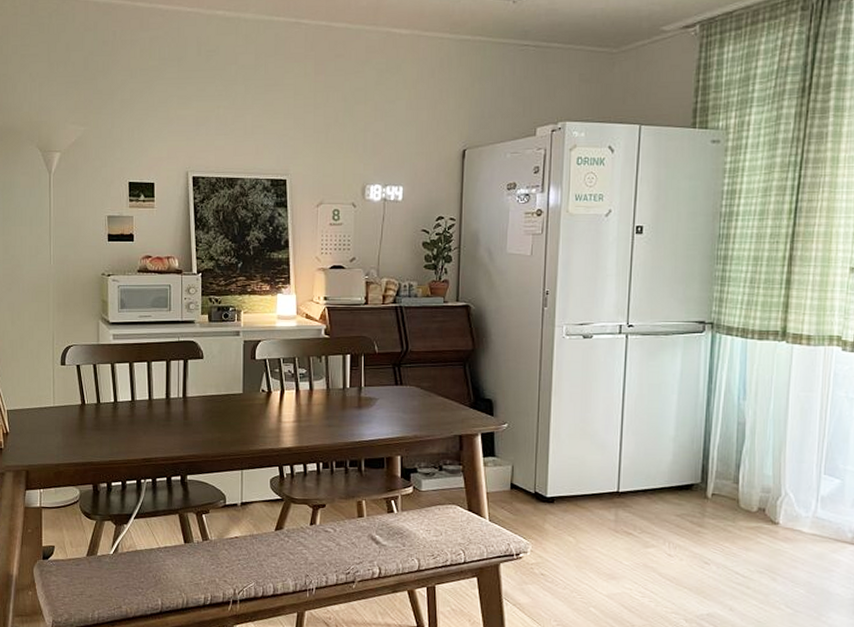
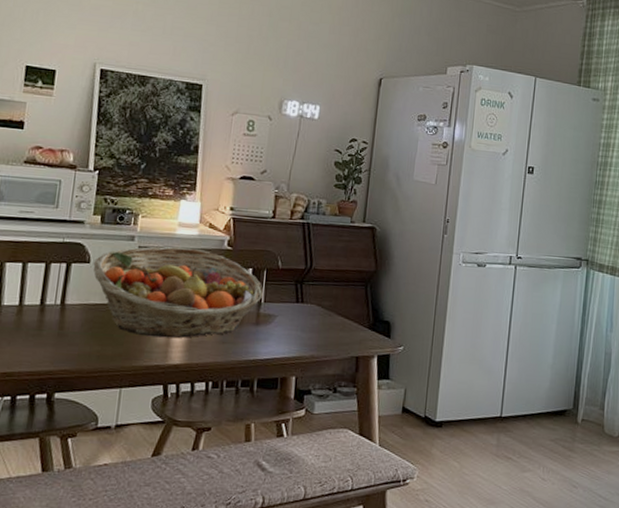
fruit basket: none [206,338,363,424] -> present [93,246,264,338]

